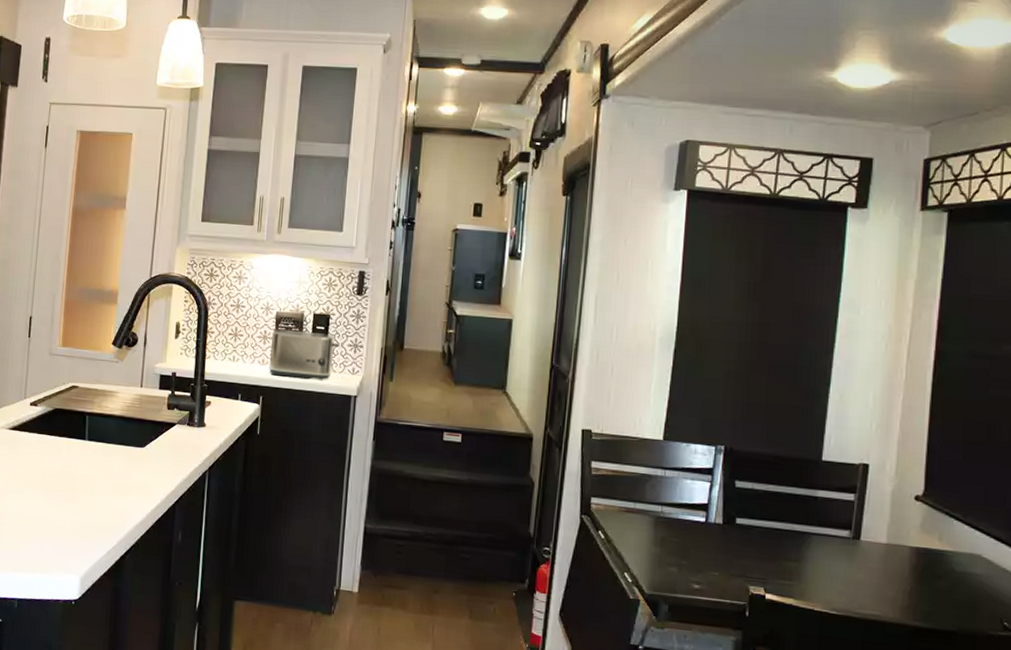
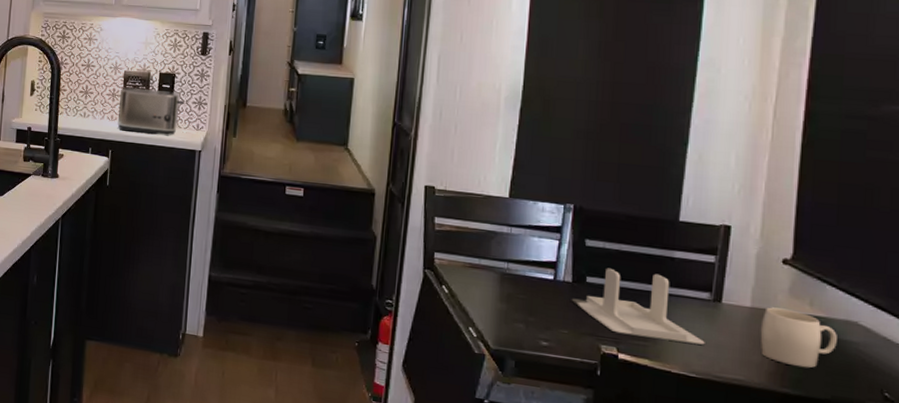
napkin holder: none [721,508,845,582] -> present [571,268,705,345]
mug: none [894,543,963,602] -> present [760,307,837,369]

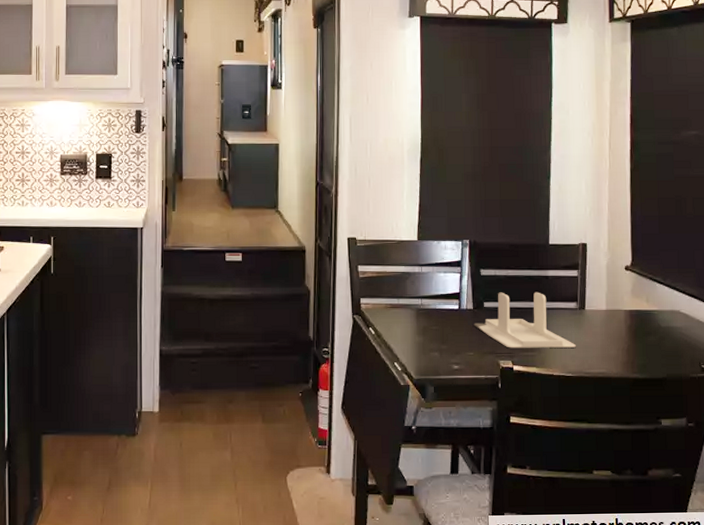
toaster: present [117,87,185,136] -> none [57,171,123,217]
mug: present [760,307,837,369] -> none [614,307,667,355]

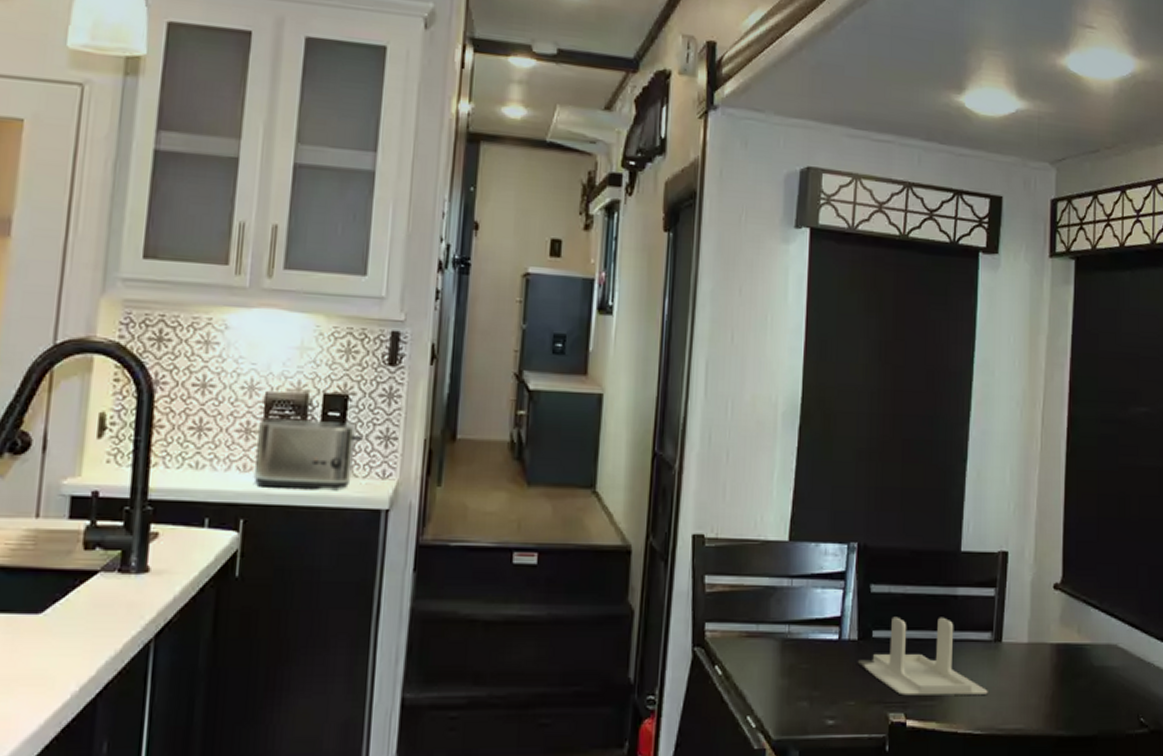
toaster: none [57,171,123,217] -> present [253,418,363,491]

